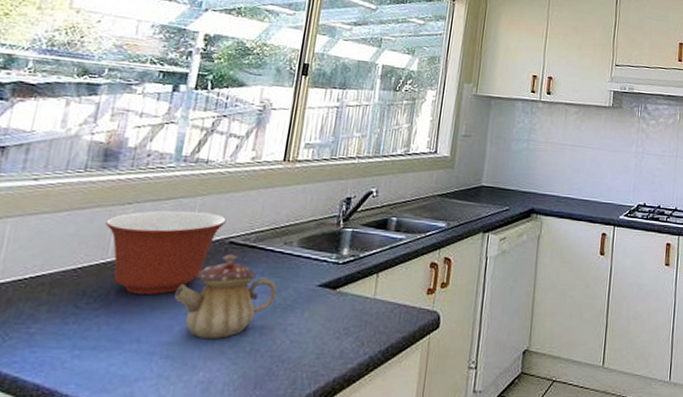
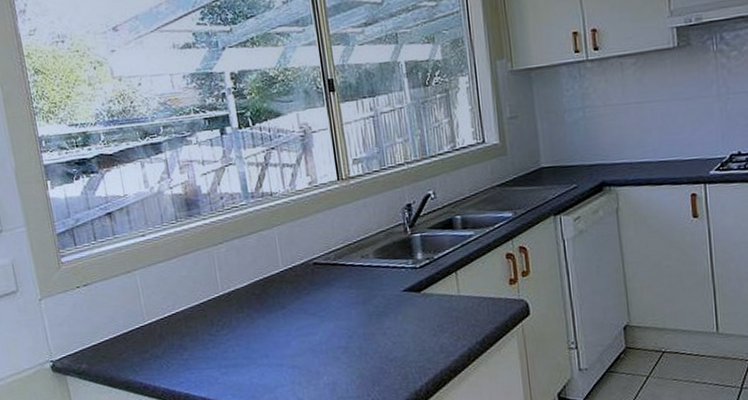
mixing bowl: present [105,210,227,294] -> none [208,240,305,319]
teapot: present [174,253,278,338] -> none [282,273,369,349]

